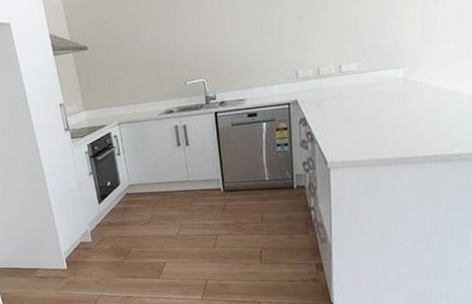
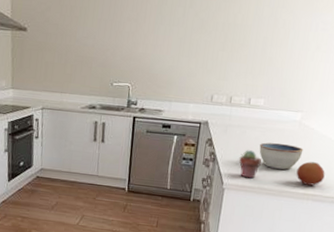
potted succulent: none [340,121,367,152] -> present [238,150,262,179]
bowl: none [362,105,414,136] -> present [259,142,304,170]
fruit: none [411,119,446,147] -> present [296,161,325,186]

